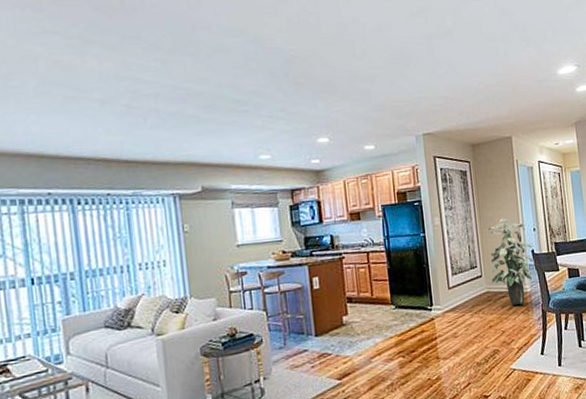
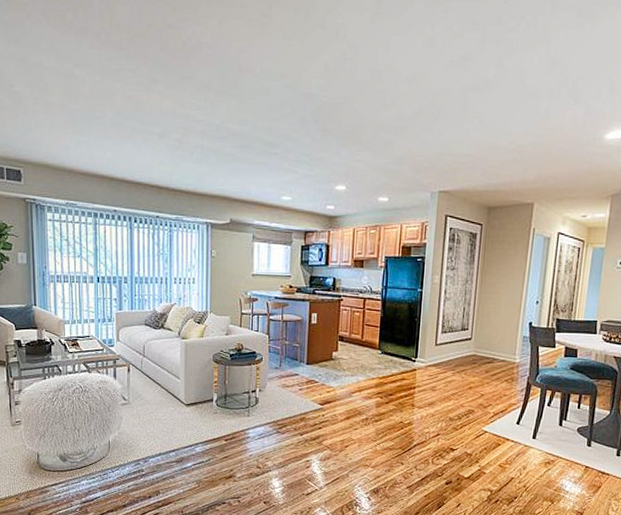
indoor plant: present [488,218,534,305] -> none [480,286,532,373]

